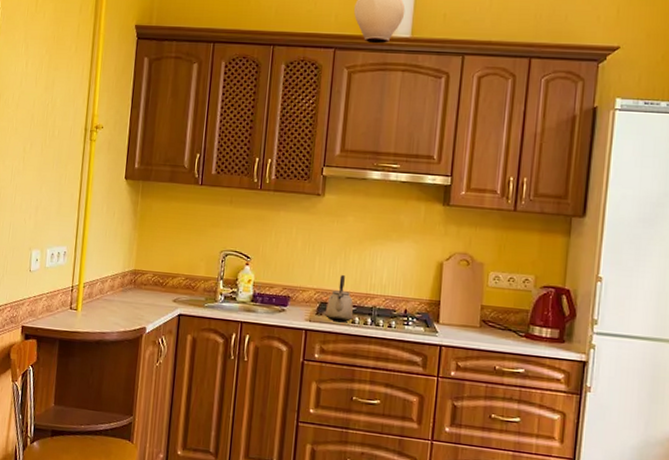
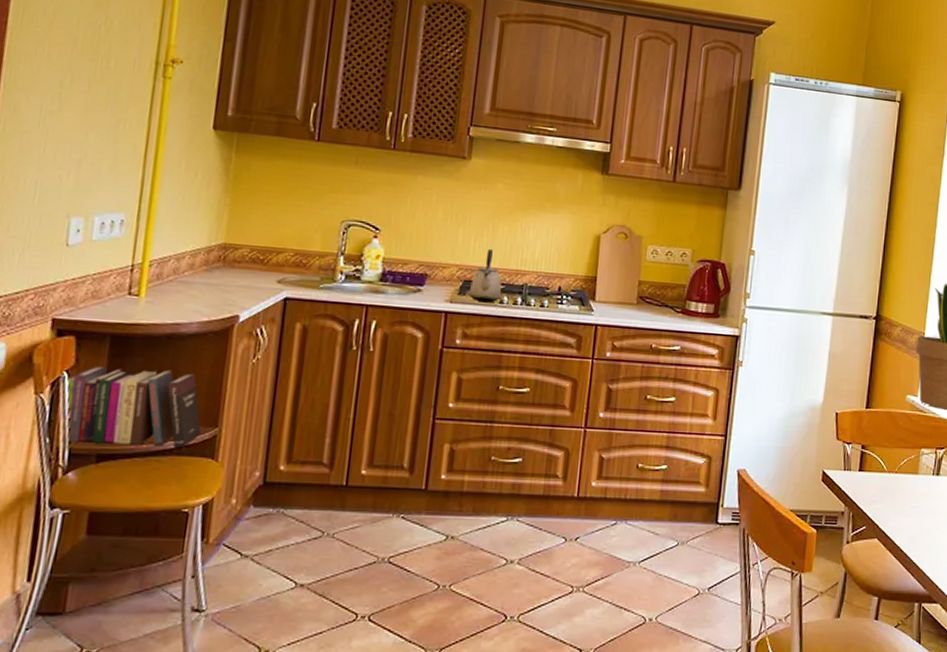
books: none [31,362,121,430] -> present [65,365,201,447]

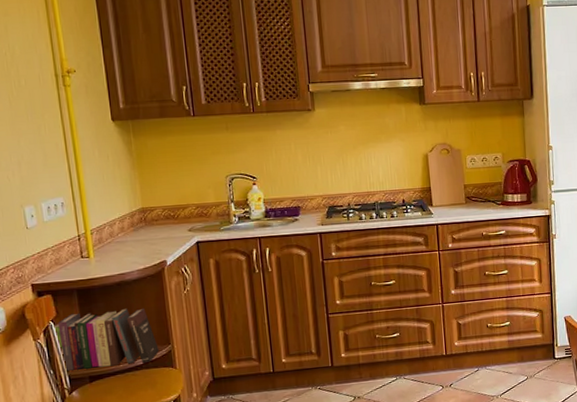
kettle: present [469,248,502,303] -> none [334,178,360,221]

